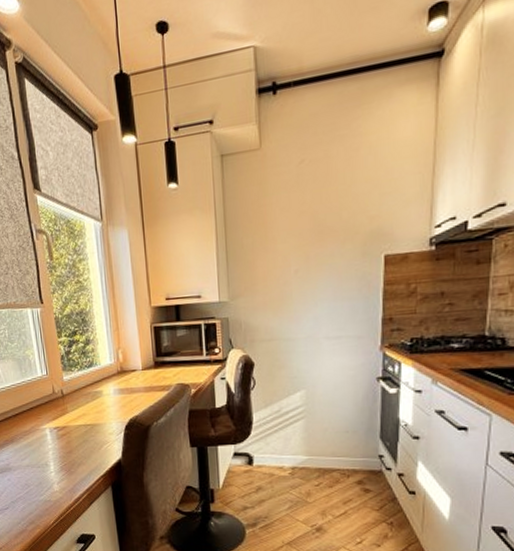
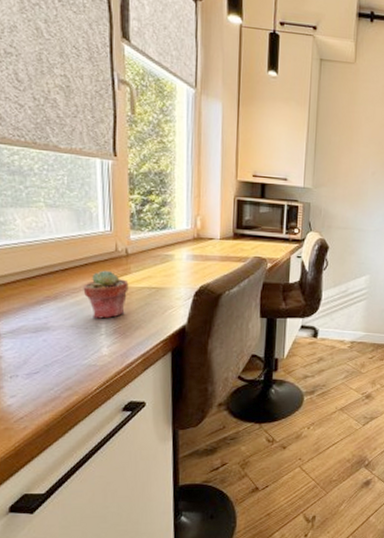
potted succulent: none [32,412,68,458] -> present [83,270,129,319]

